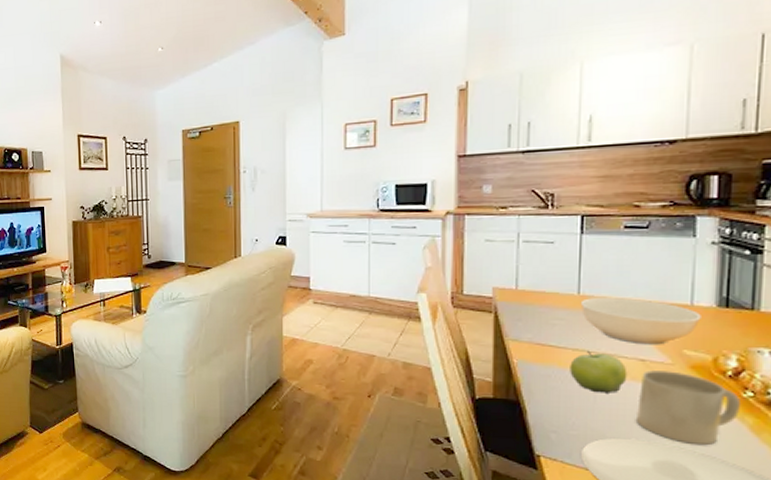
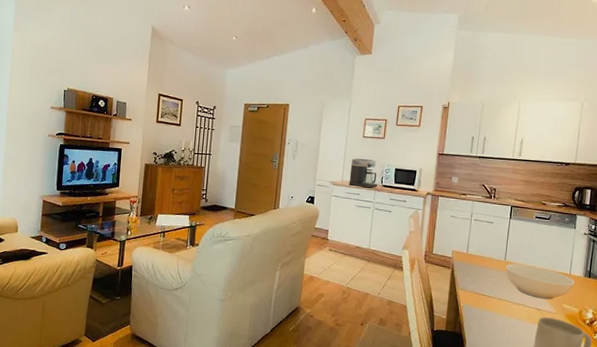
coffee maker: none [331,177,373,217] -> present [349,158,378,188]
fruit: present [570,350,628,393] -> none [495,300,530,331]

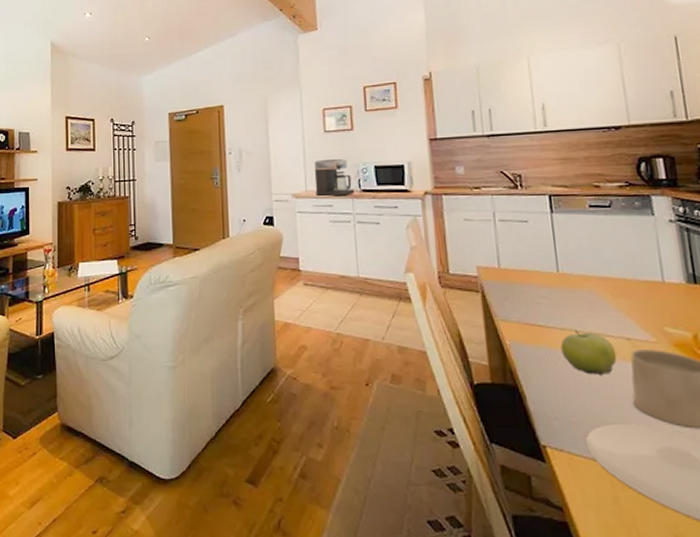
fruit: none [495,300,530,331] -> present [560,329,618,375]
bowl: present [505,264,575,300] -> none [560,274,675,323]

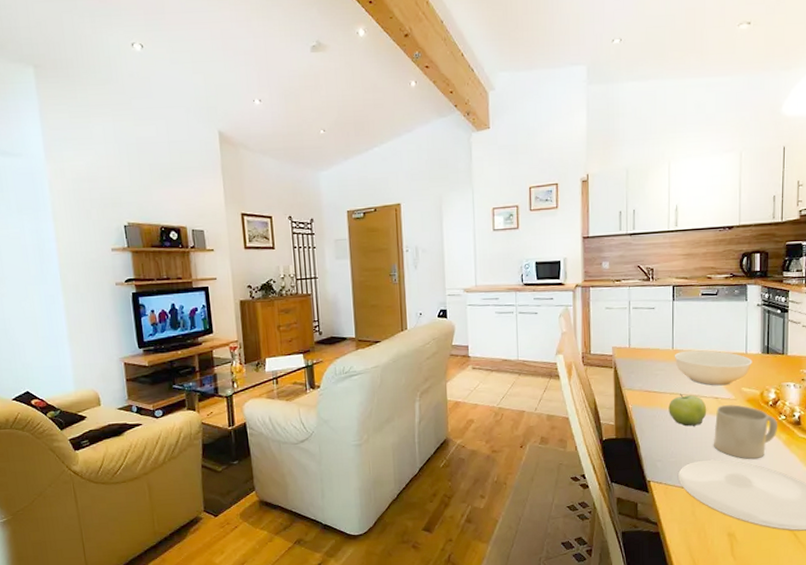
coffee maker: present [314,159,355,197] -> none [483,256,518,291]
bowl: none [560,274,675,323] -> present [674,350,752,386]

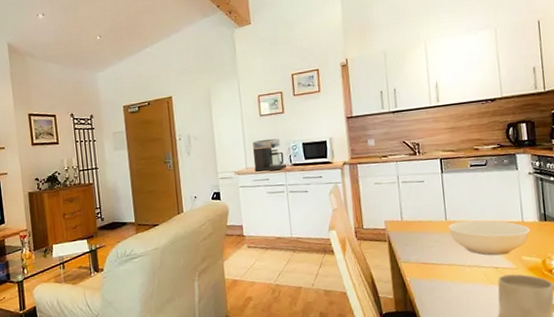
coffee maker: none [483,256,518,291] -> present [253,138,287,172]
fruit: present [668,393,707,426] -> none [447,264,488,298]

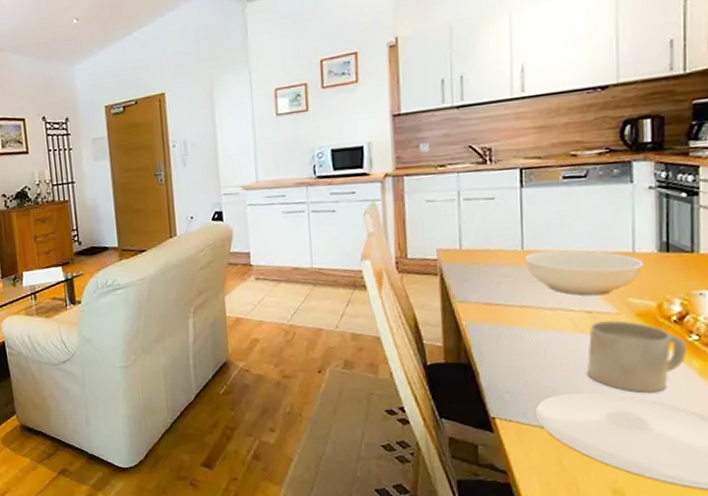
coffee maker: present [253,138,287,172] -> none [265,144,310,186]

